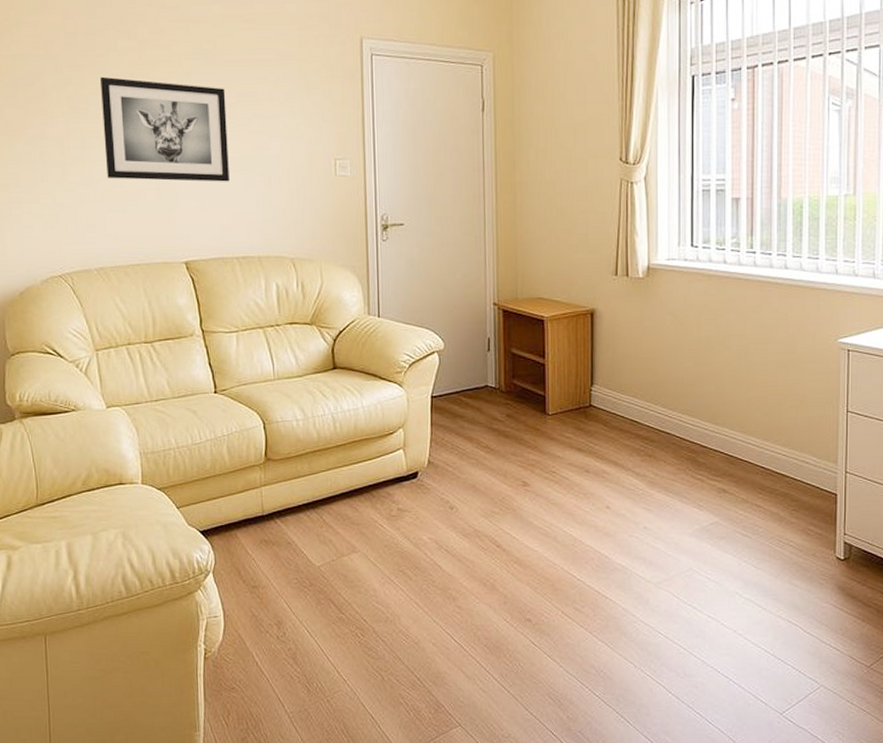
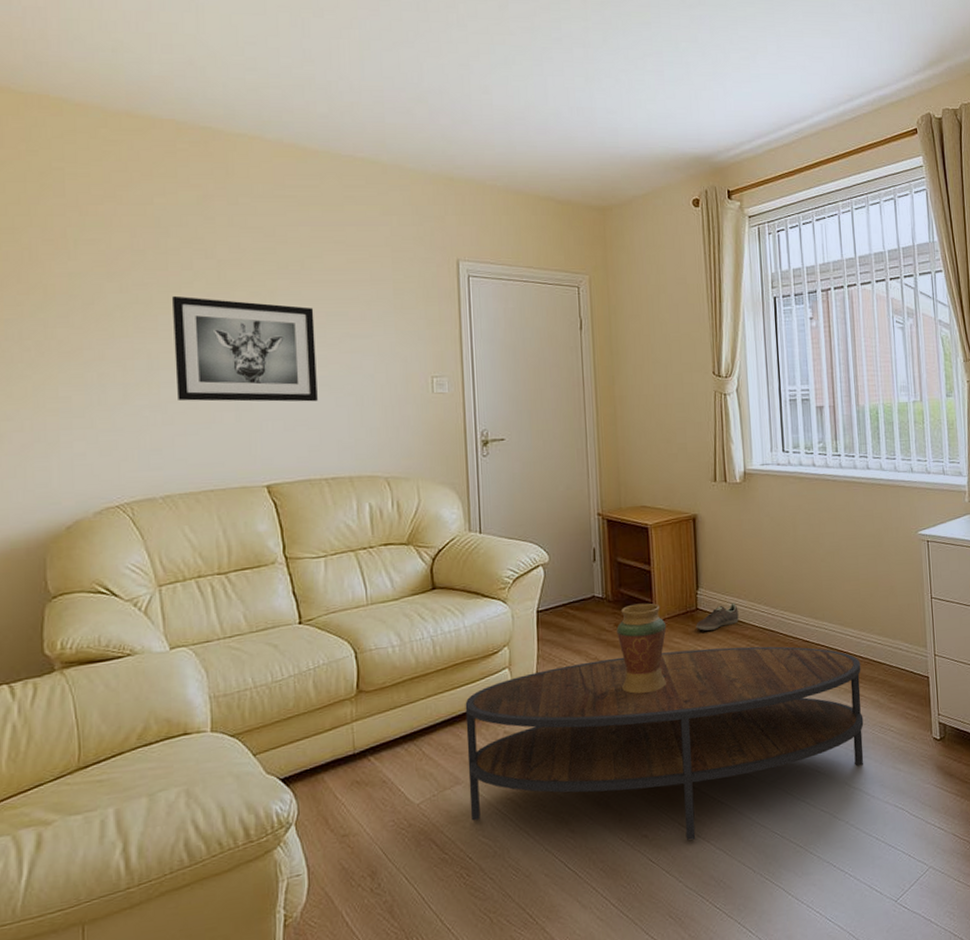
coffee table: none [362,446,762,629] -> present [465,646,864,840]
decorative vase: none [508,396,559,484] -> present [616,603,667,694]
sneaker: none [588,402,634,428] -> present [696,602,739,631]

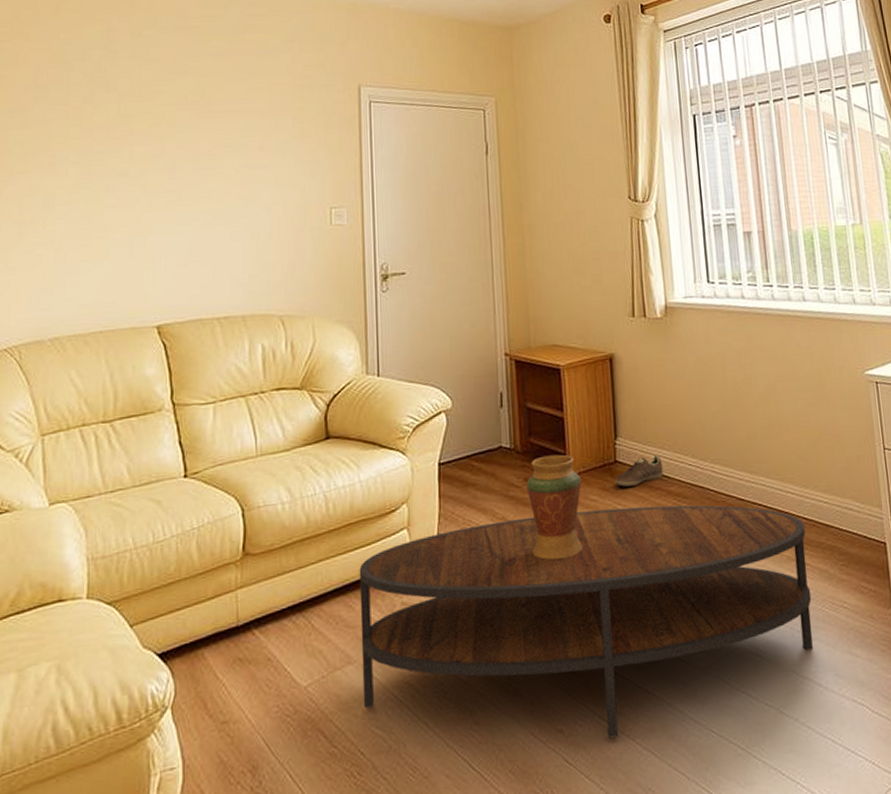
wall art: present [171,295,318,402] -> none [71,130,212,238]

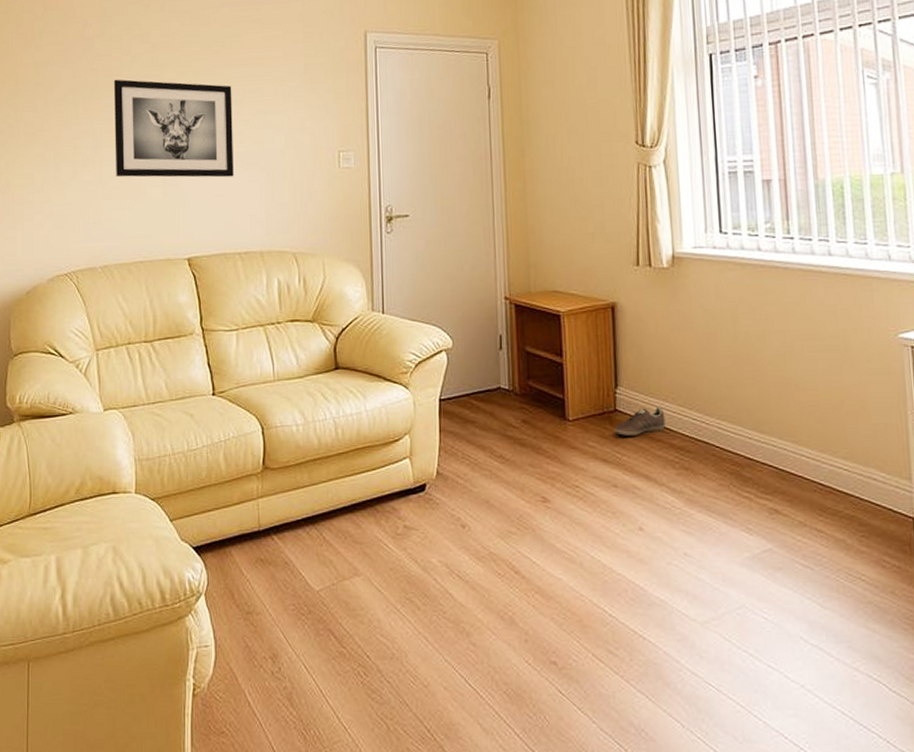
wall art: none [71,130,212,238] -> present [113,79,234,178]
coffee table: present [359,505,813,738] -> none [365,456,825,676]
decorative vase: present [526,454,582,560] -> none [524,399,580,500]

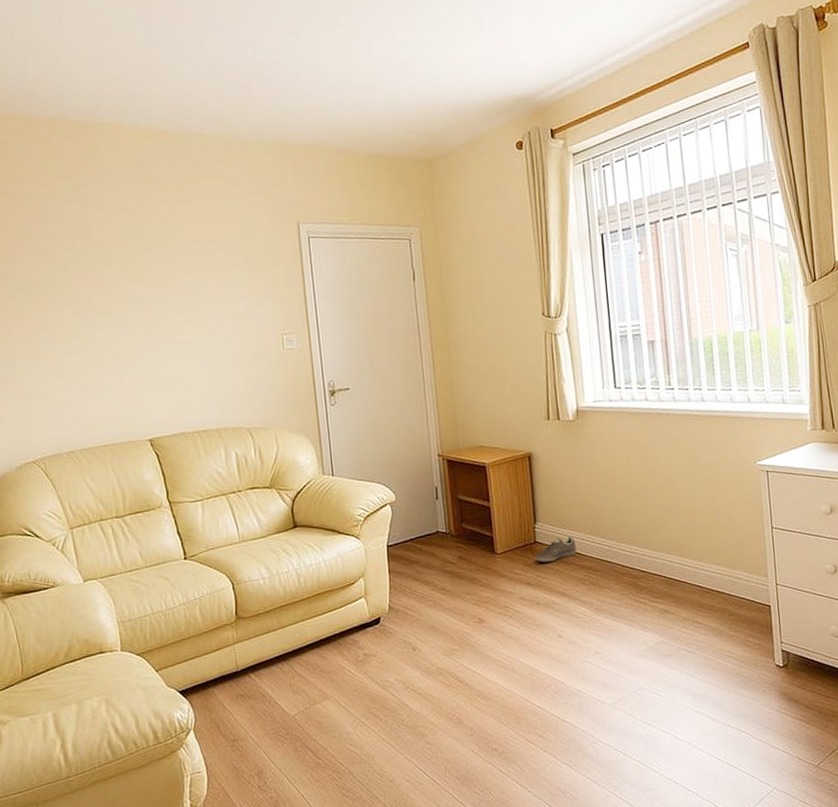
wall art: present [113,79,234,178] -> none [60,275,186,369]

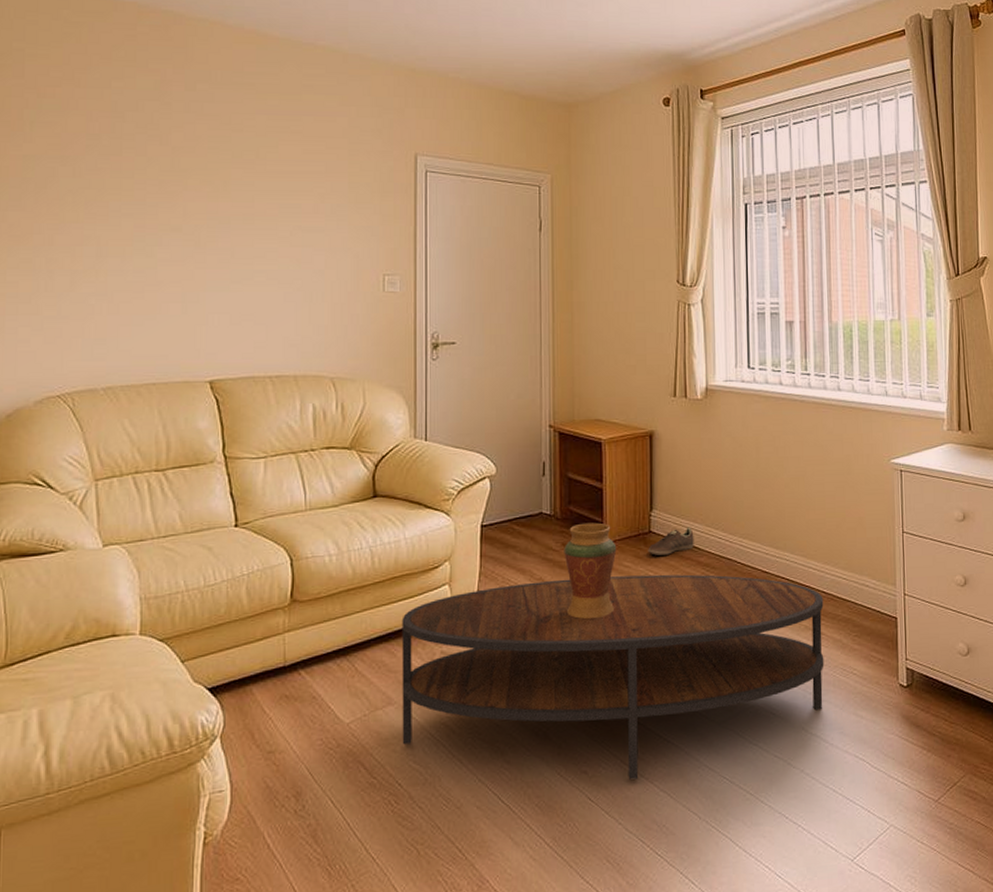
coffee table: none [328,576,704,755] -> present [402,574,824,780]
decorative vase: none [460,537,509,621] -> present [564,522,617,619]

